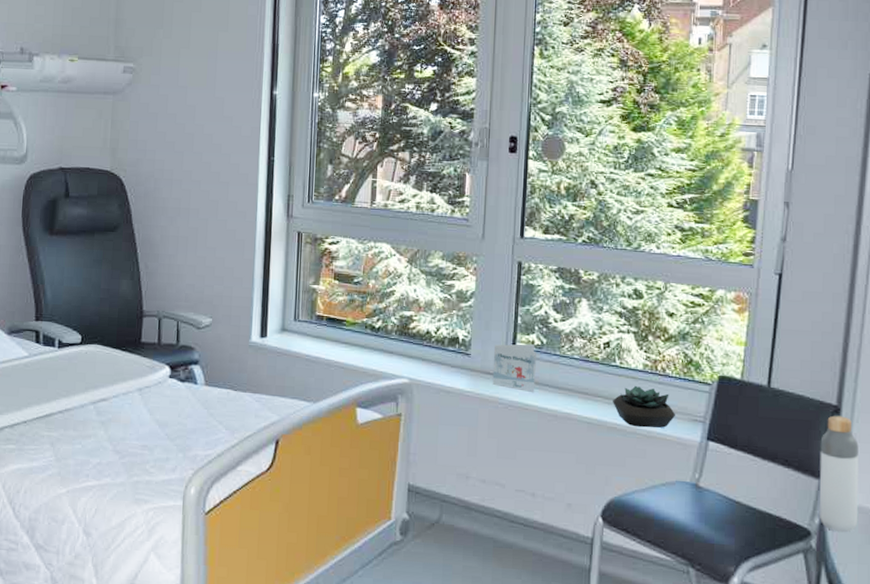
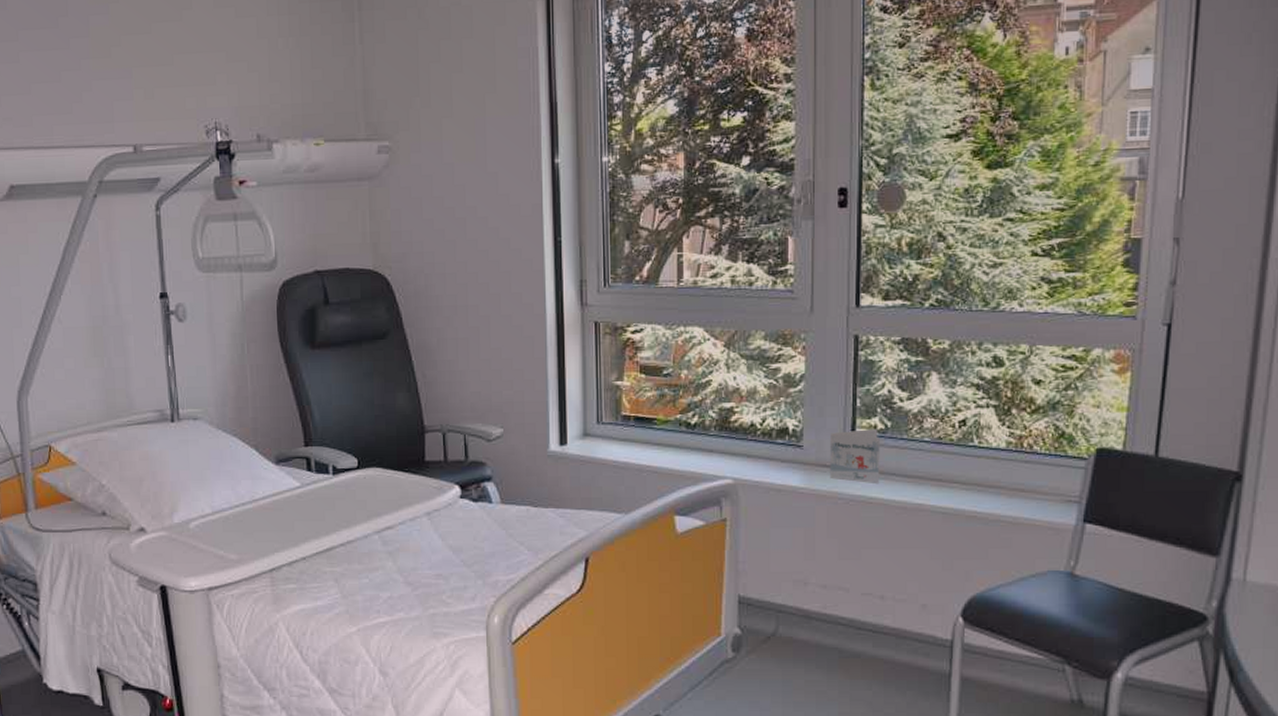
succulent plant: present [613,385,676,429] -> none [971,466,1047,514]
bottle: present [819,415,859,533] -> none [1217,483,1264,615]

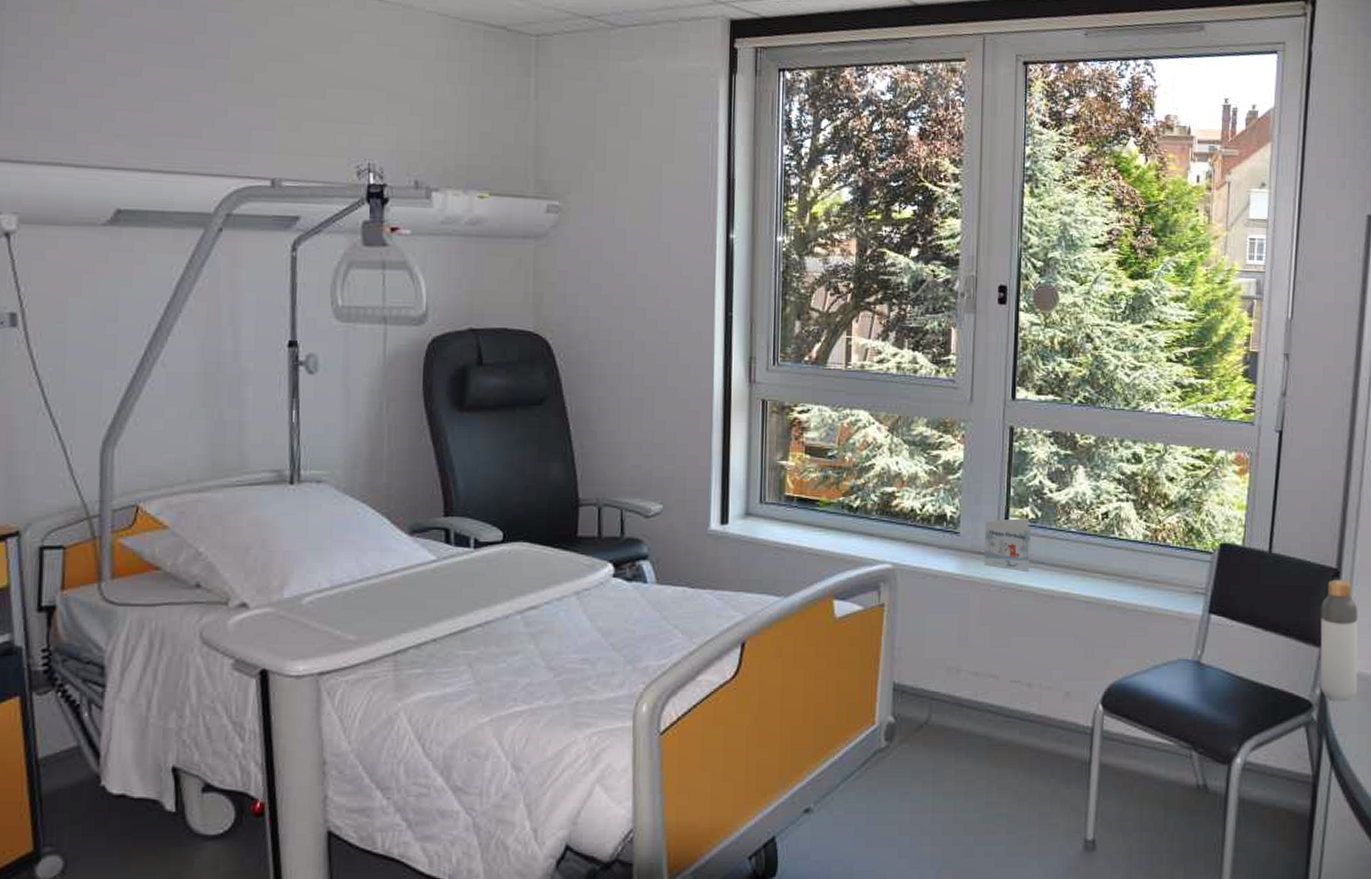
bottle: none [1217,483,1264,615] -> present [1320,579,1358,702]

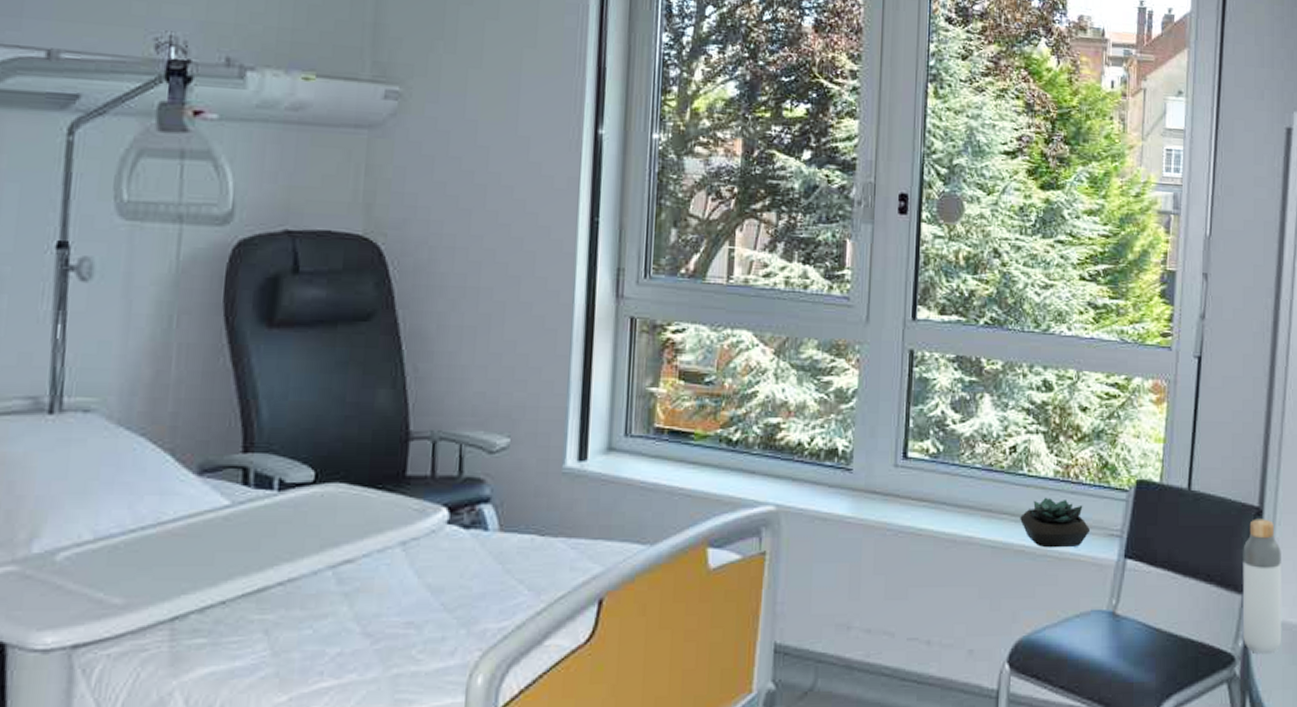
greeting card: present [983,518,1031,573] -> none [879,453,932,514]
succulent plant: none [1112,558,1177,604] -> present [1020,497,1091,548]

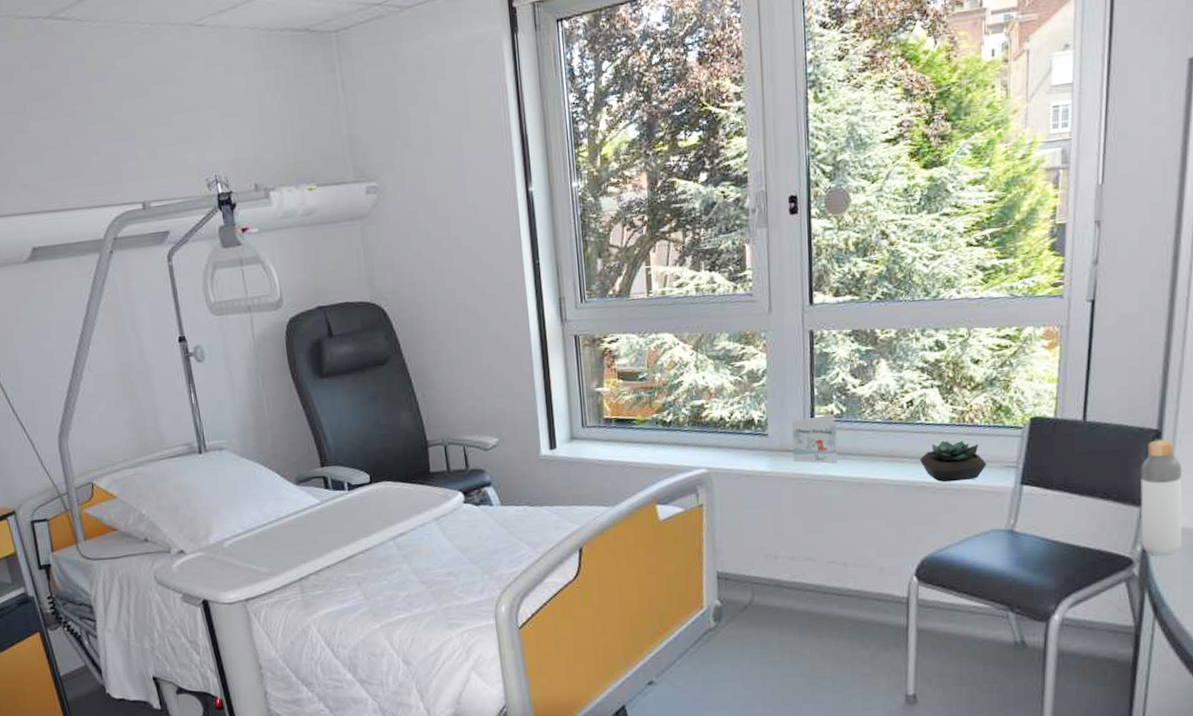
greeting card: none [879,453,932,514] -> present [791,414,838,464]

